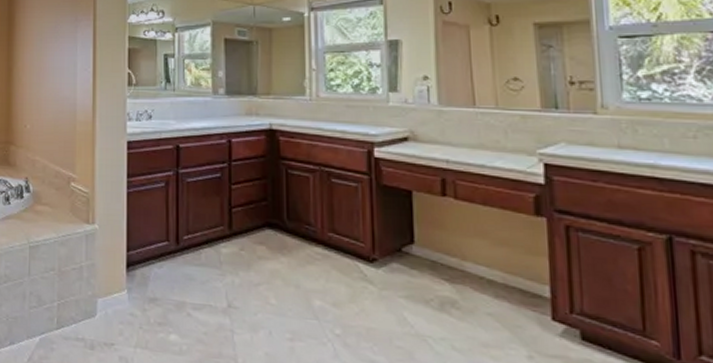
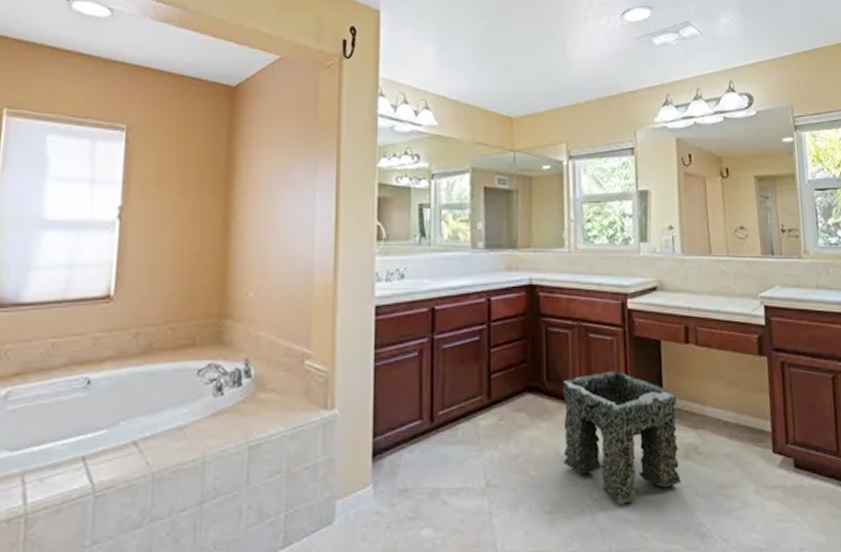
stone arch: none [304,216,435,345] -> present [563,371,681,504]

